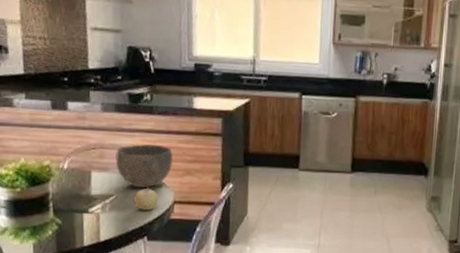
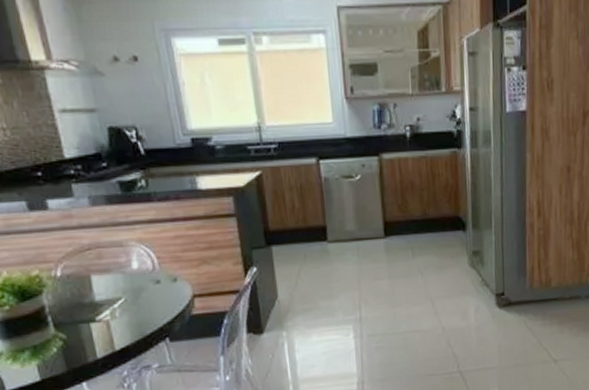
bowl: present [115,144,173,189] -> none [115,235,184,286]
fruit: present [133,186,159,211] -> none [145,283,175,310]

